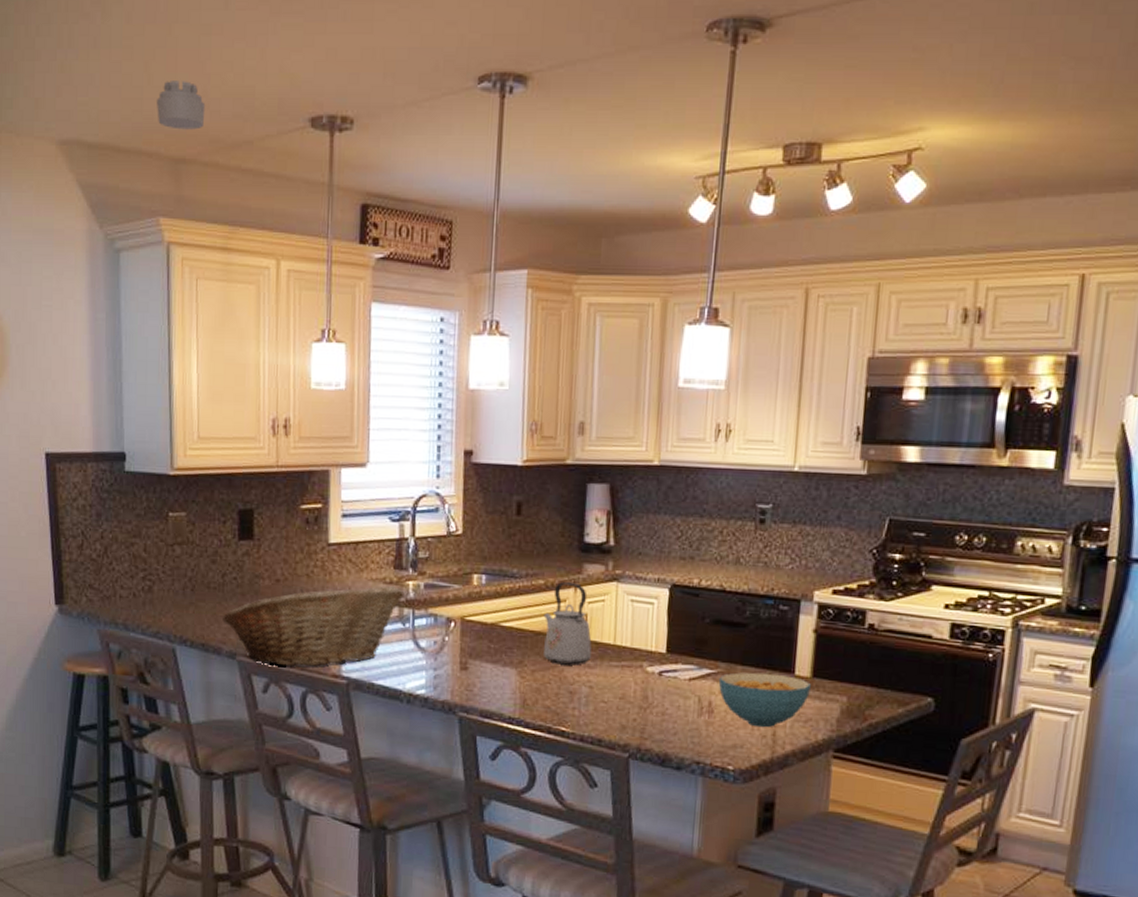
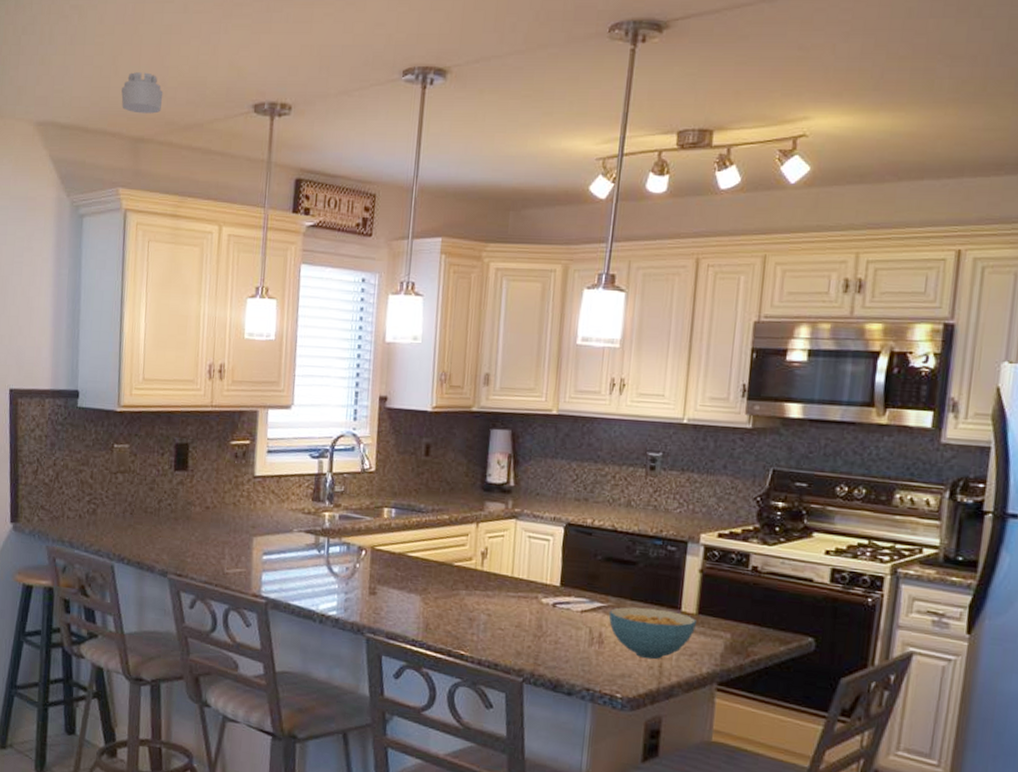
fruit basket: present [223,586,405,667] -> none [157,516,321,587]
kettle: present [543,582,592,666] -> none [446,518,491,595]

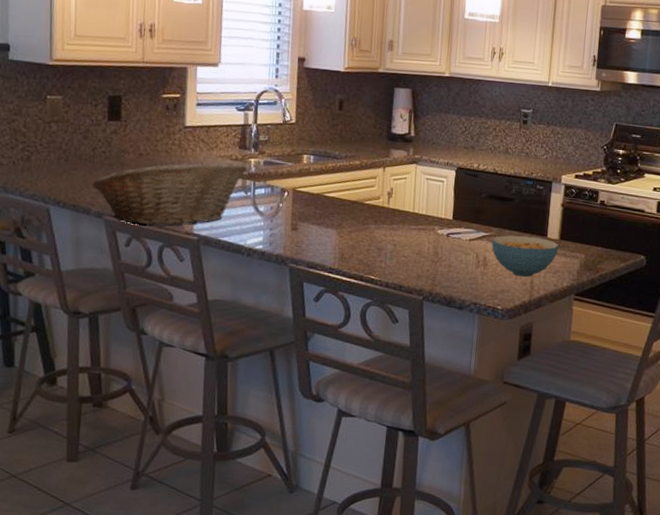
fruit basket: none [157,516,321,587] -> present [92,162,248,226]

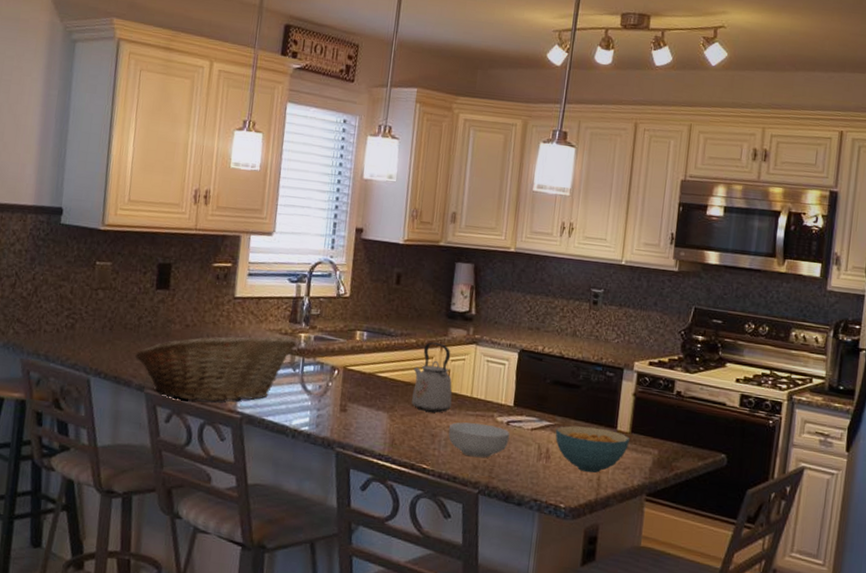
kettle: none [358,163,396,228] -> present [412,342,453,413]
cereal bowl: none [393,235,450,268] -> present [448,422,510,458]

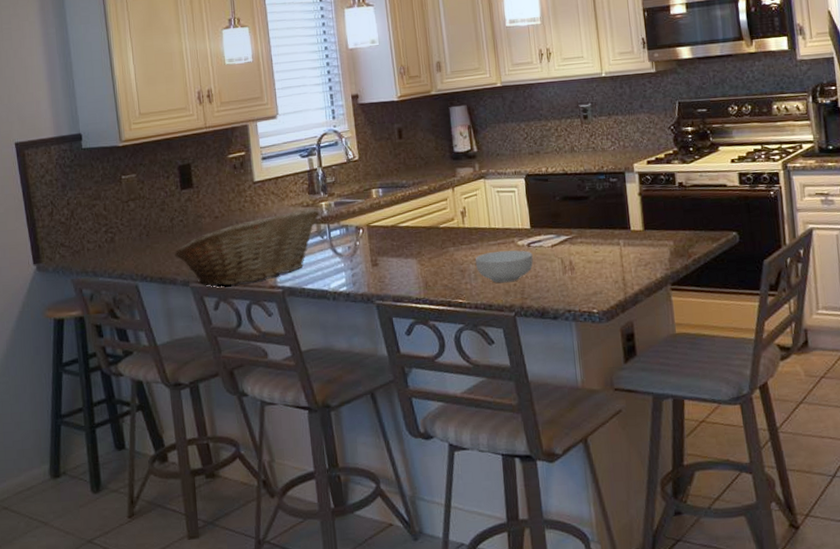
kettle: present [412,342,453,413] -> none [431,184,473,250]
cereal bowl: present [555,425,629,473] -> none [574,231,645,276]

